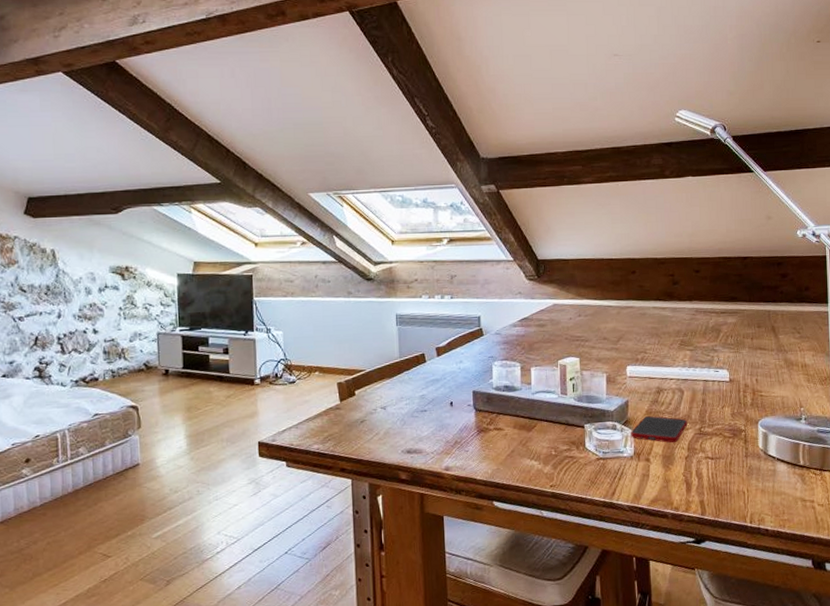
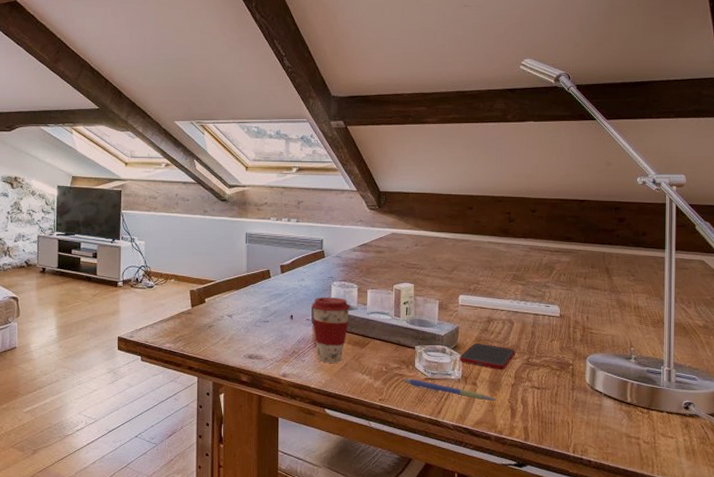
coffee cup: none [472,378,514,451] -> present [311,297,351,363]
pen: none [575,459,671,477] -> present [404,377,497,402]

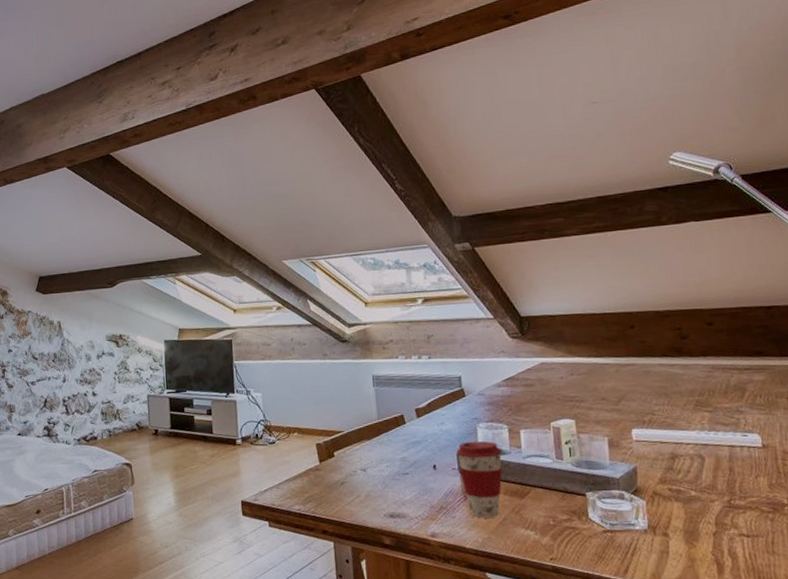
pen: present [404,377,497,402] -> none [577,531,697,556]
cell phone: present [459,342,516,371] -> none [642,484,713,517]

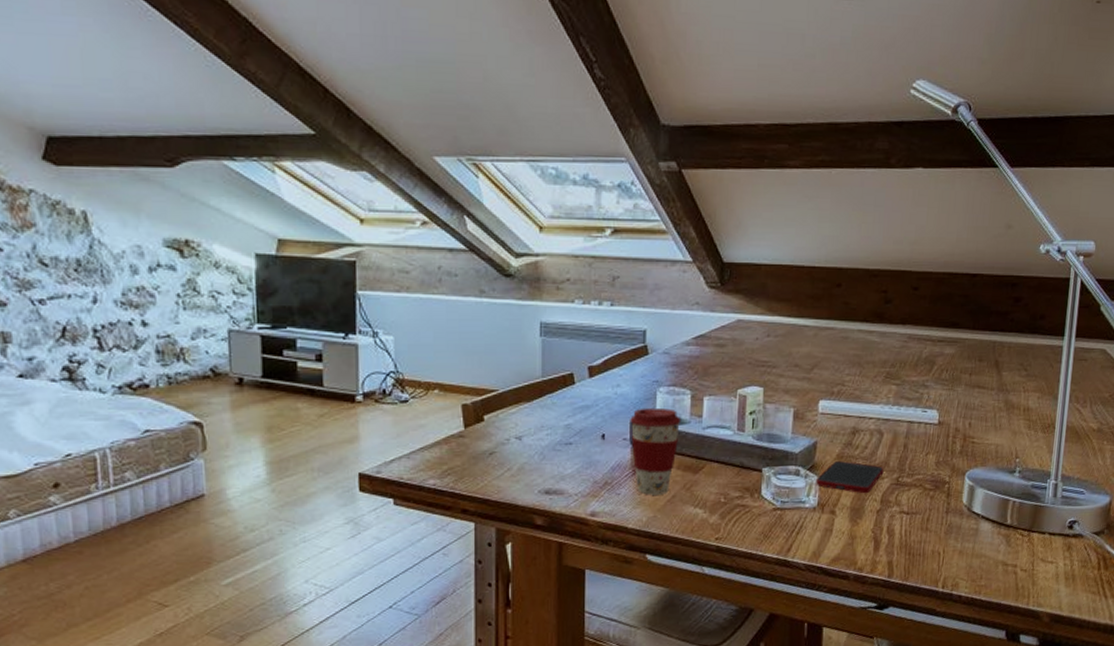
cell phone: none [642,484,713,517] -> present [816,460,884,494]

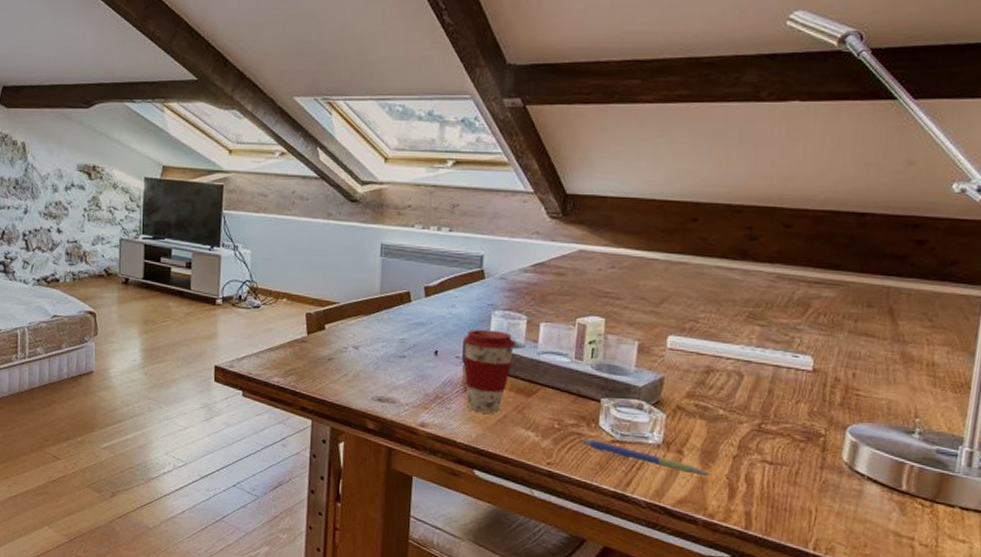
pen: none [747,509,858,533] -> present [582,438,710,477]
cell phone: present [816,460,884,494] -> none [661,398,743,437]

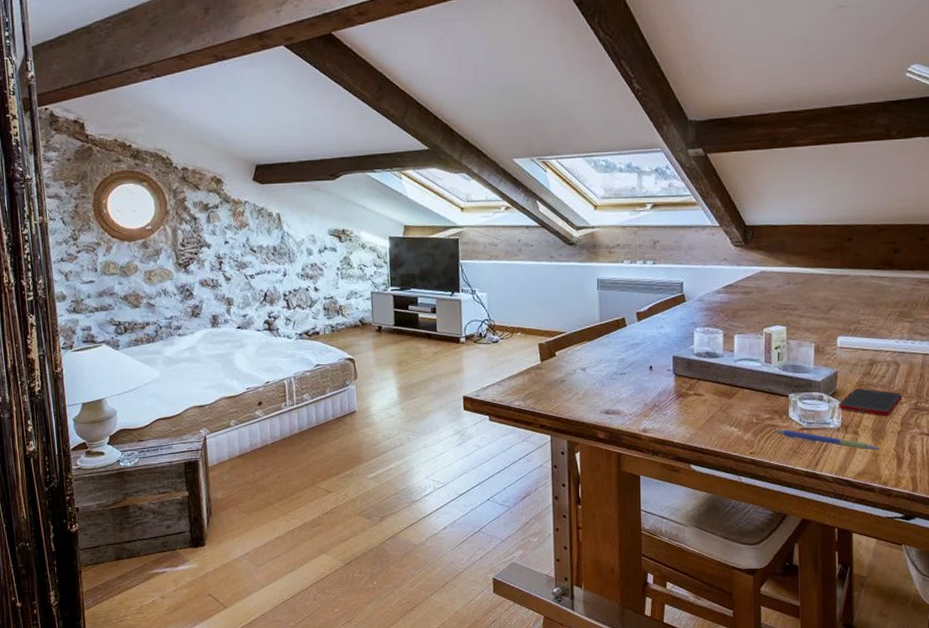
coffee cup: present [463,329,516,414] -> none [672,344,716,416]
cell phone: none [661,398,743,437] -> present [839,387,902,417]

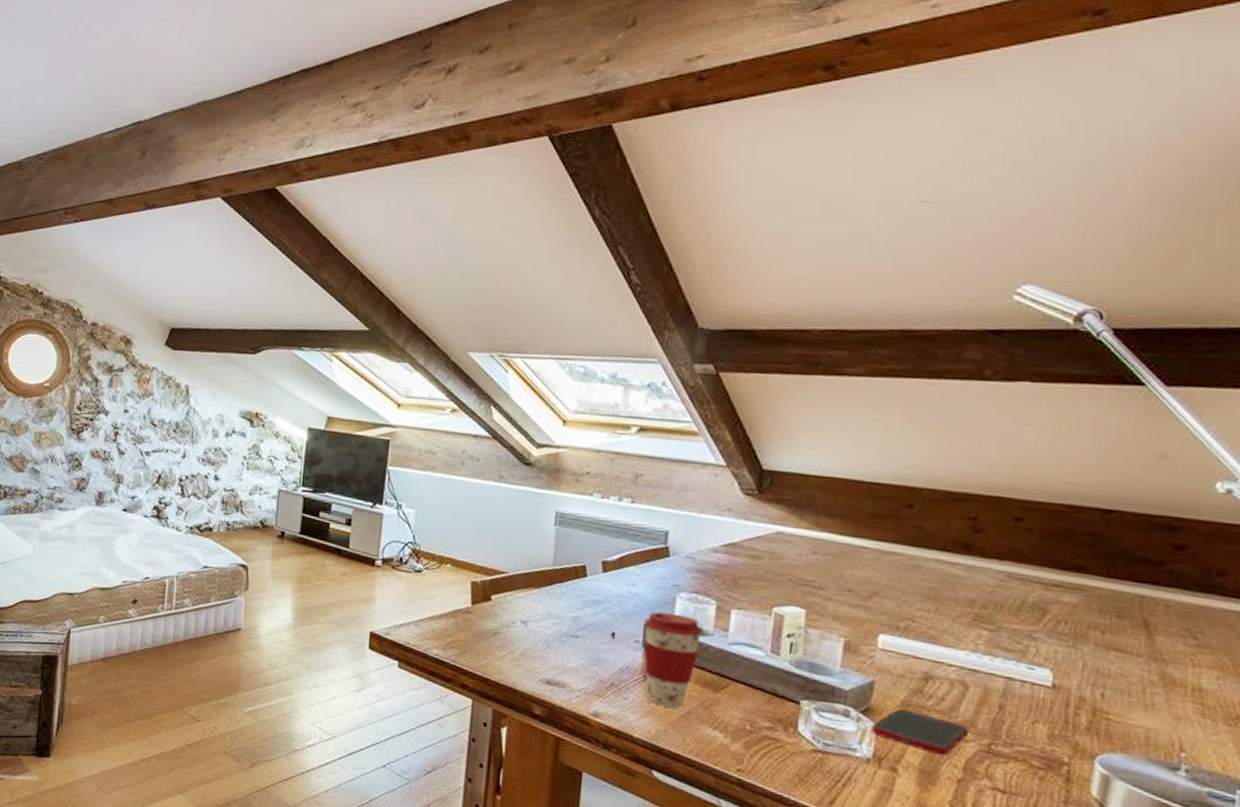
coffee cup: none [672,344,716,416] -> present [644,611,703,708]
pen: present [777,428,881,451] -> none [778,744,930,801]

